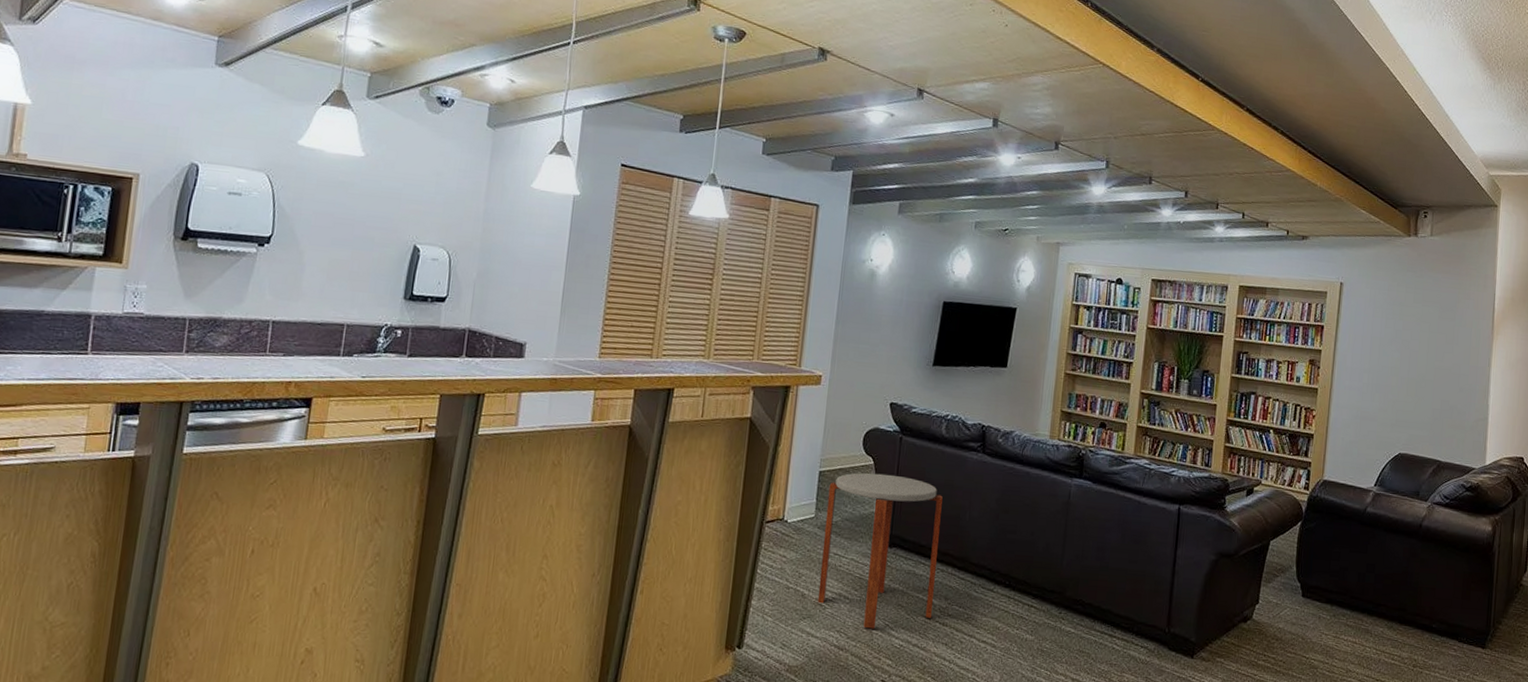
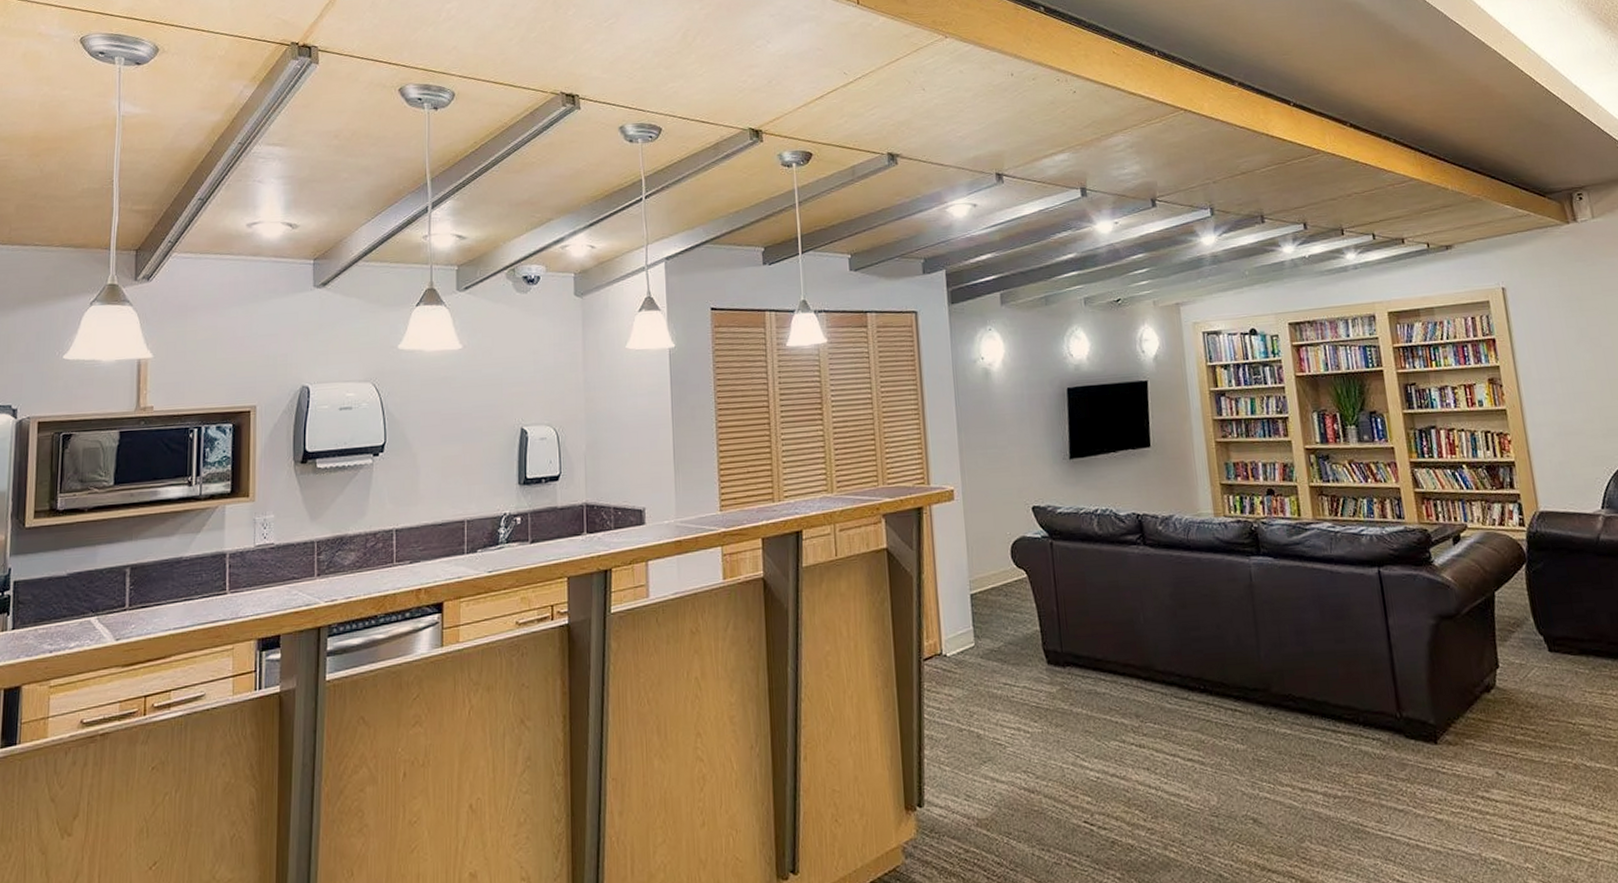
side table: present [817,473,943,629] -> none [984,585,1126,764]

